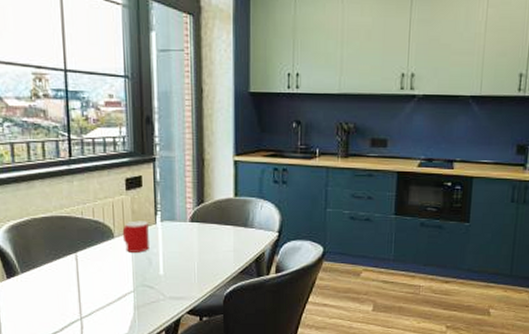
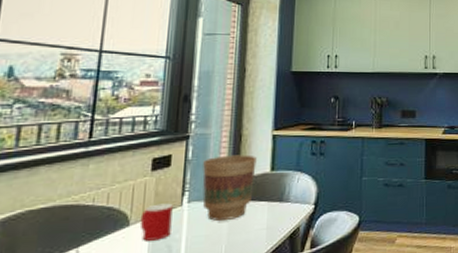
flower pot: none [171,179,220,240] -> present [202,155,257,221]

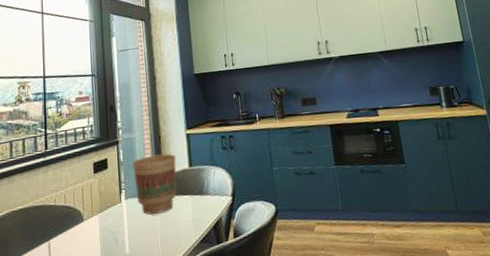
cup: present [139,203,173,241] -> none [91,200,116,234]

